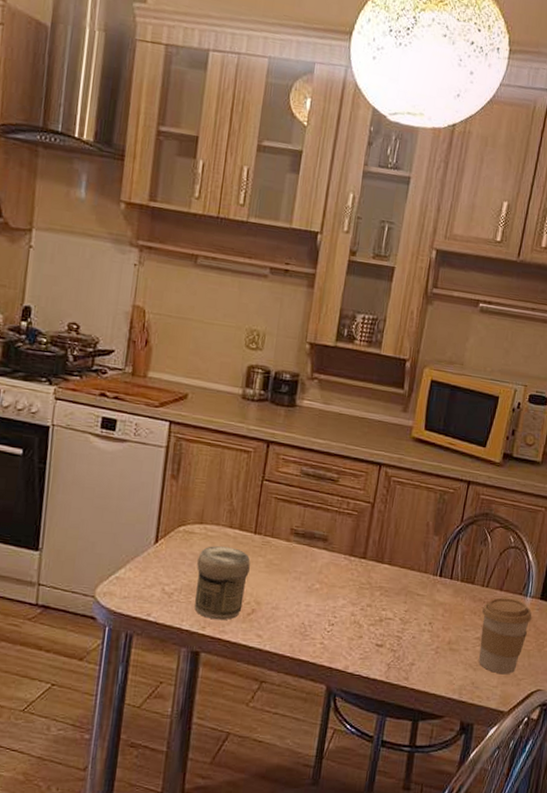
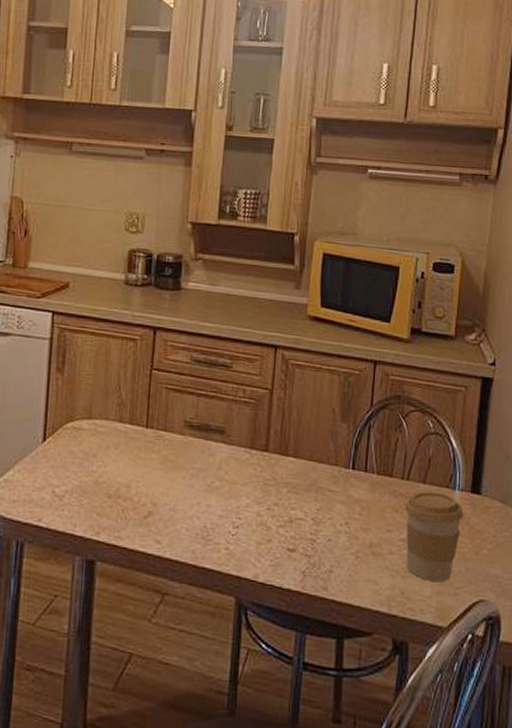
jar: present [194,546,251,621] -> none [87,442,144,525]

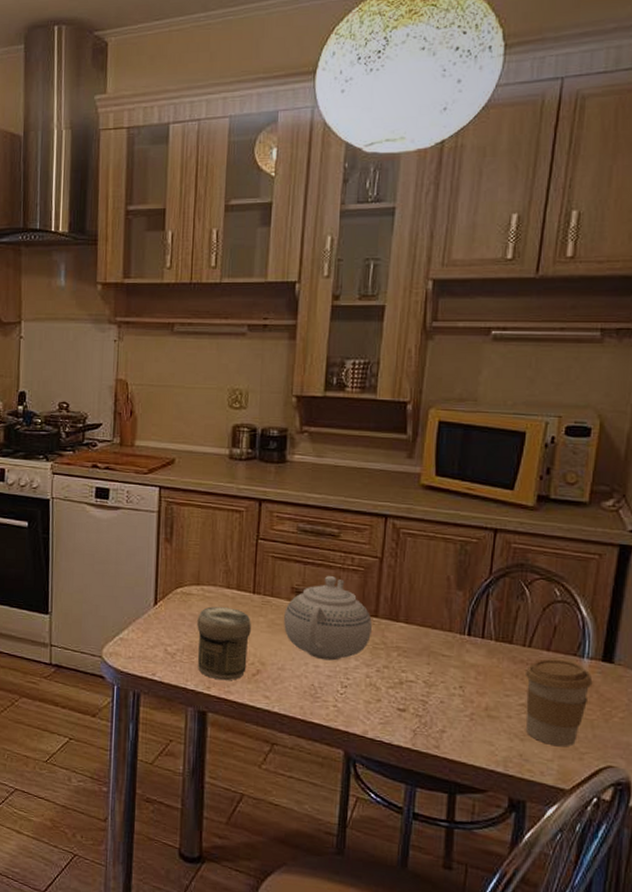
jar: none [87,442,144,525] -> present [197,606,251,681]
teapot: none [176,408,263,499] -> present [284,576,372,661]

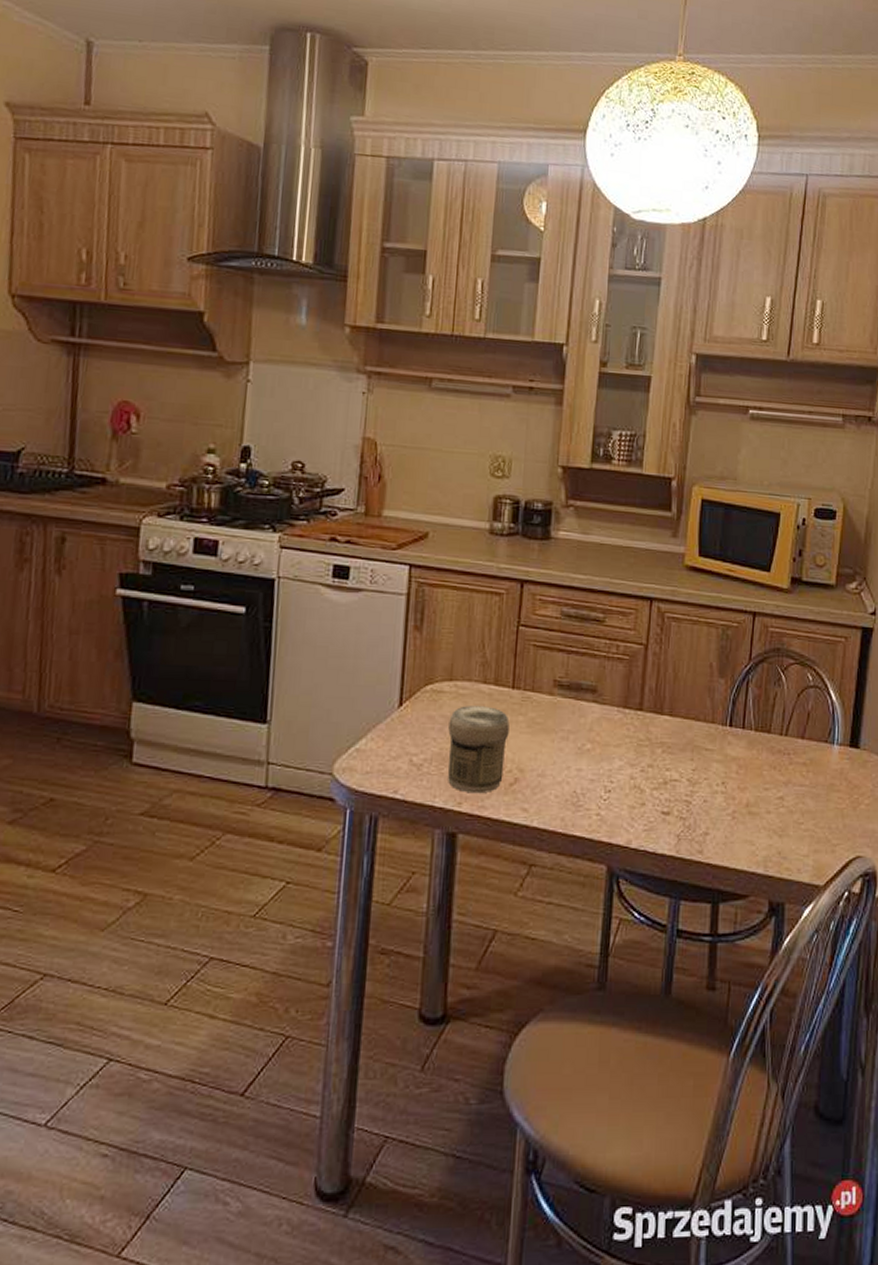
teapot: present [284,576,372,661] -> none [545,666,637,762]
coffee cup: present [526,658,593,746] -> none [783,747,842,839]

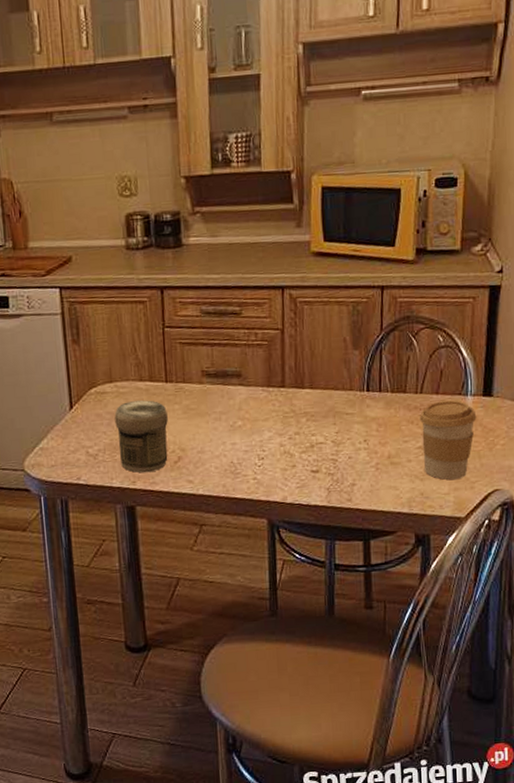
coffee cup: none [783,747,842,839] -> present [420,400,477,480]

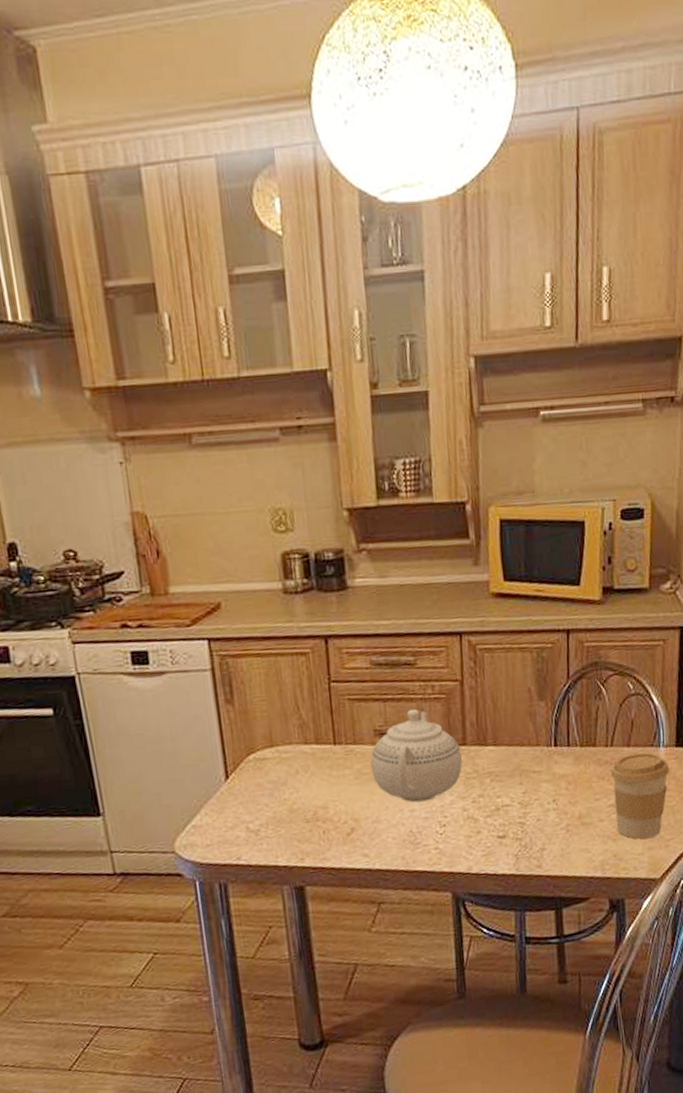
jar: present [114,400,168,473] -> none [277,765,340,849]
teapot: none [198,354,281,437] -> present [370,709,462,803]

